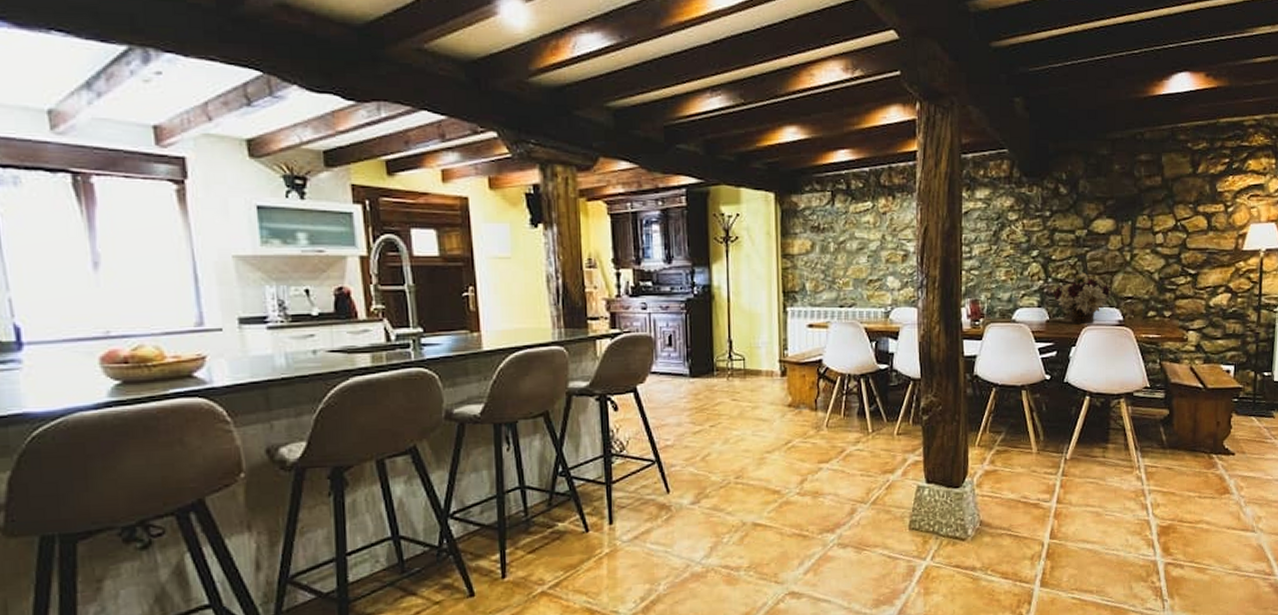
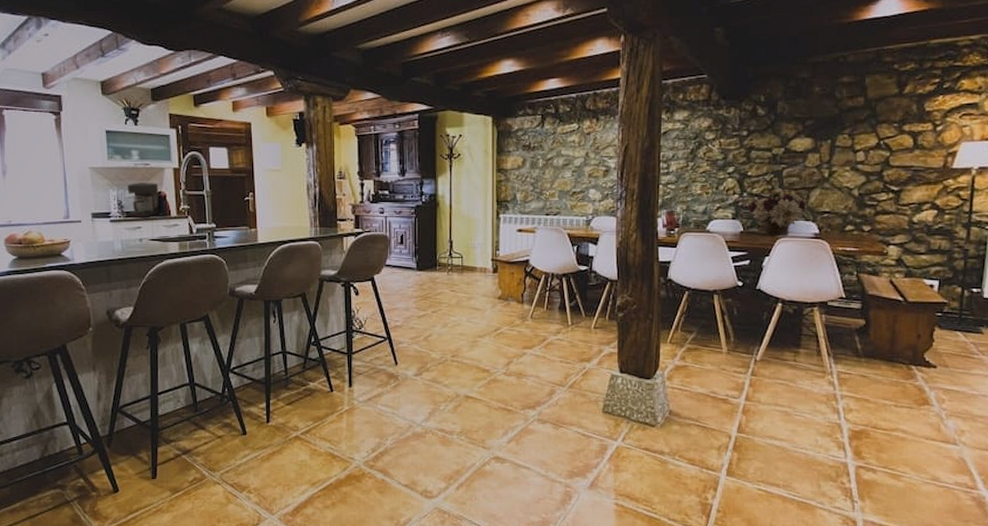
coffee maker: none [292,276,342,322] -> present [127,183,160,217]

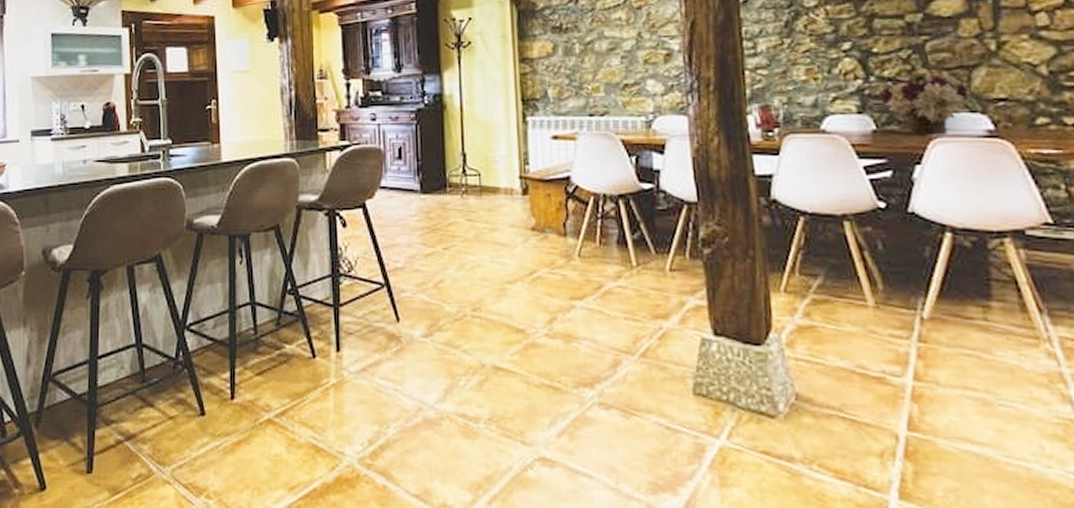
coffee maker: present [127,183,160,217] -> none [71,92,108,134]

